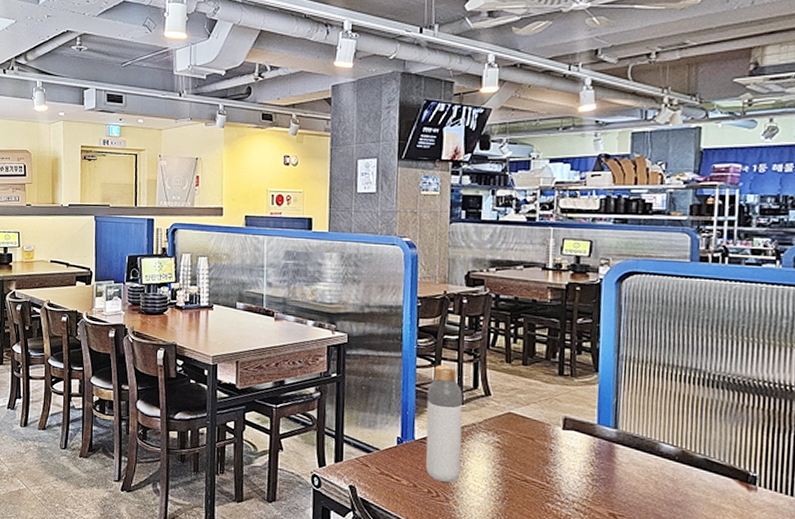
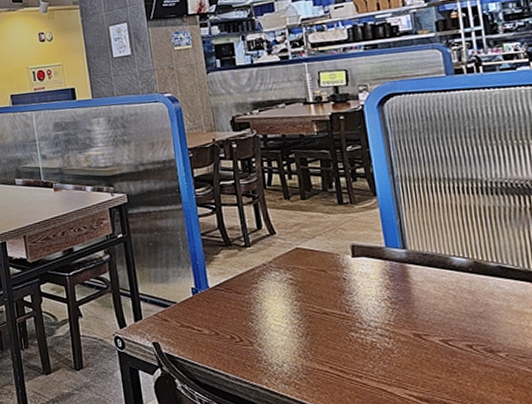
bottle: present [425,365,463,482] -> none [213,210,260,326]

